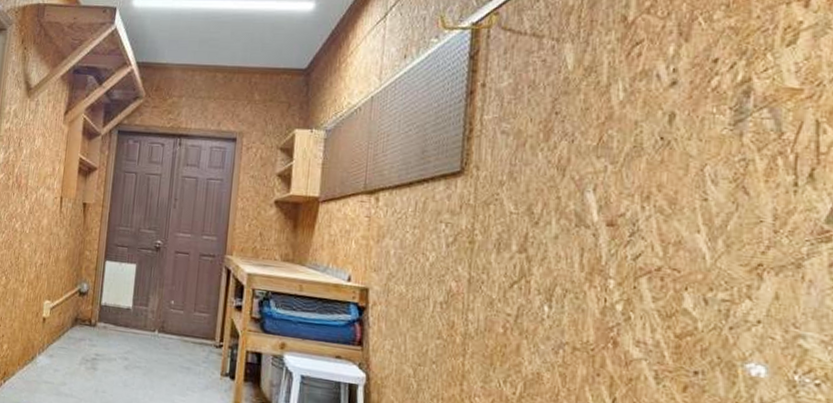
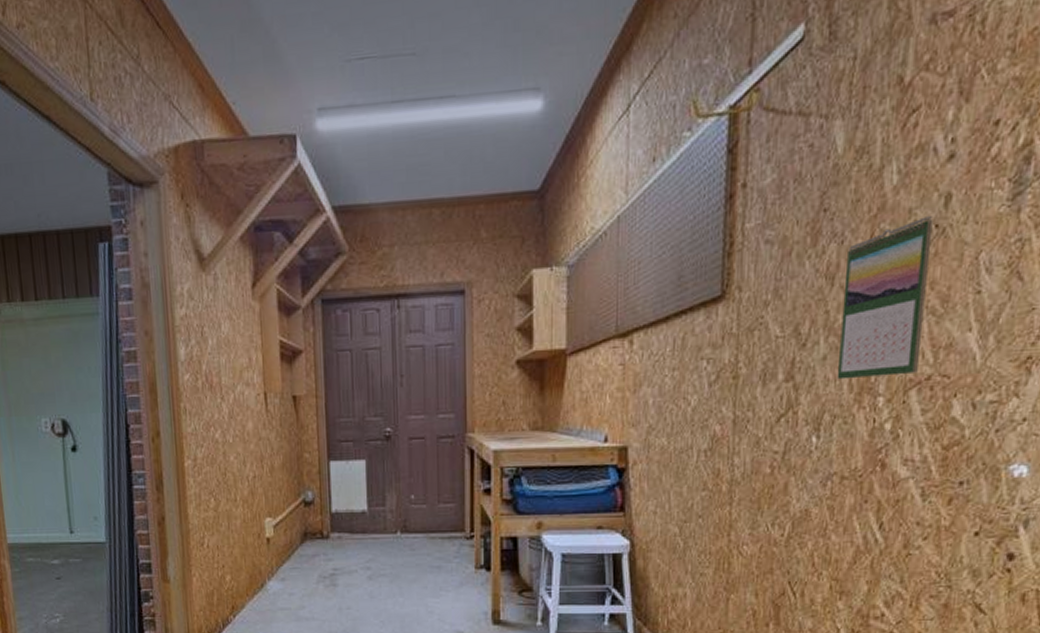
calendar: none [568,129,659,263] -> present [836,216,934,380]

